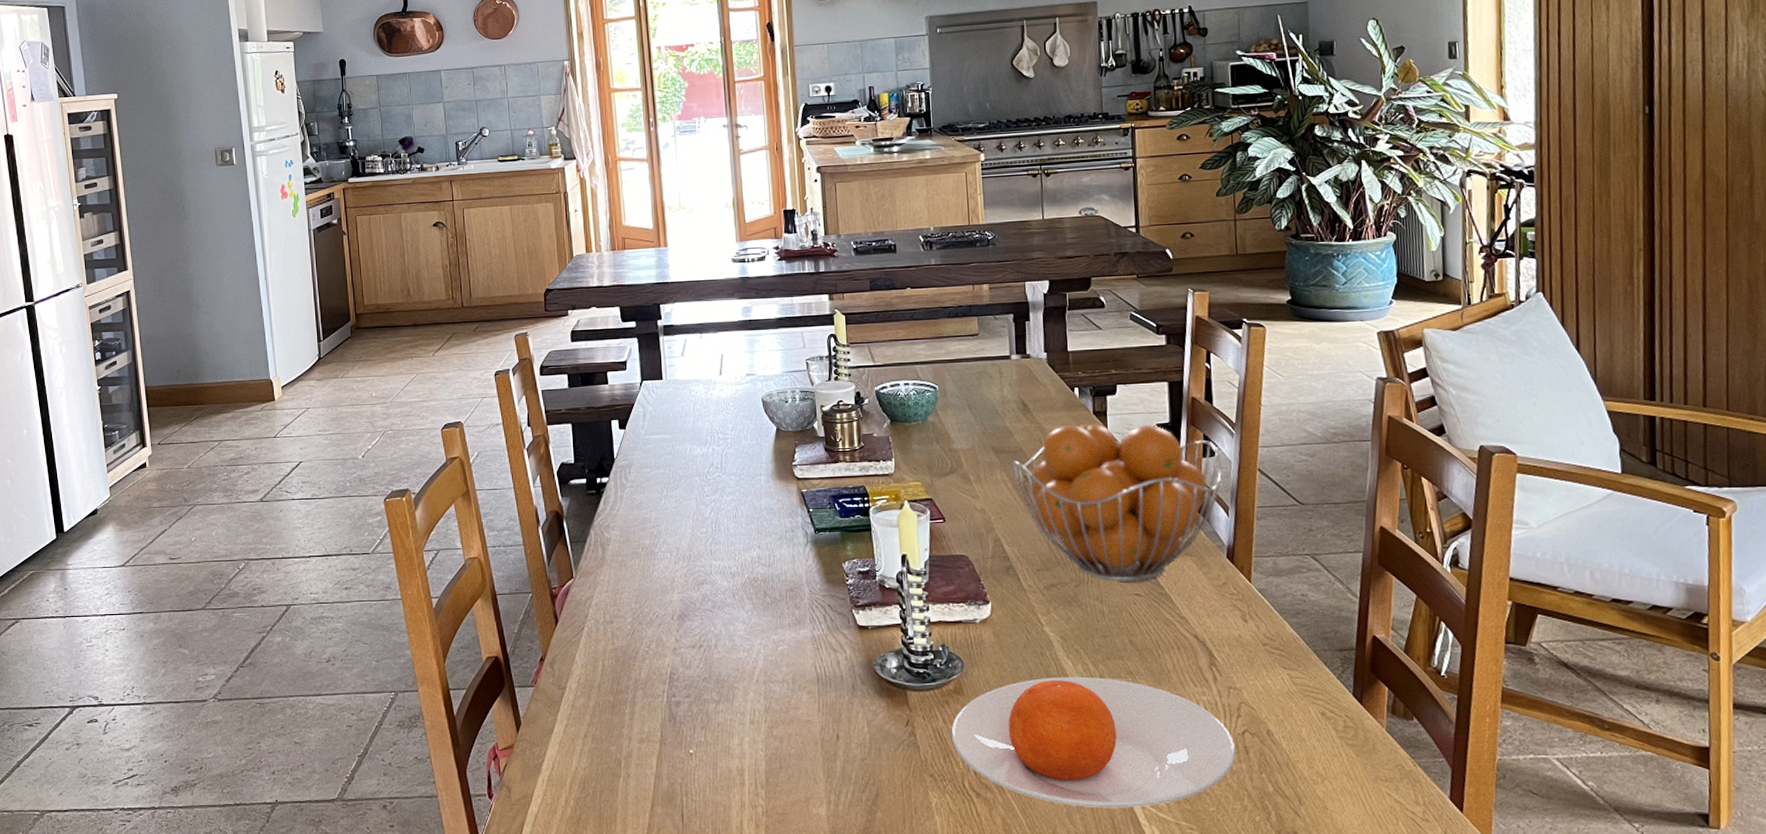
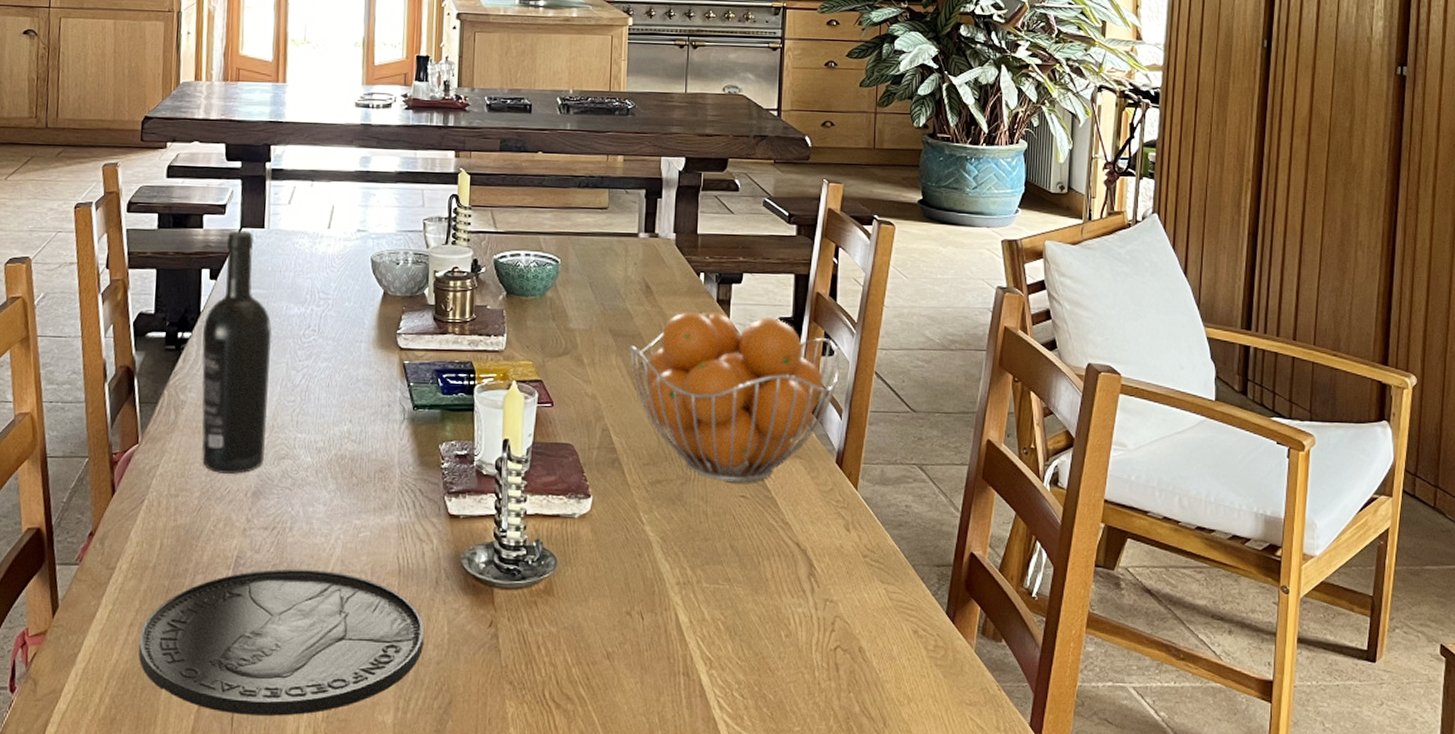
plate: none [594,681,847,812] -> present [139,568,424,716]
wine bottle: none [618,383,685,600] -> present [201,230,272,474]
plate: present [951,676,1237,808] -> none [536,580,827,725]

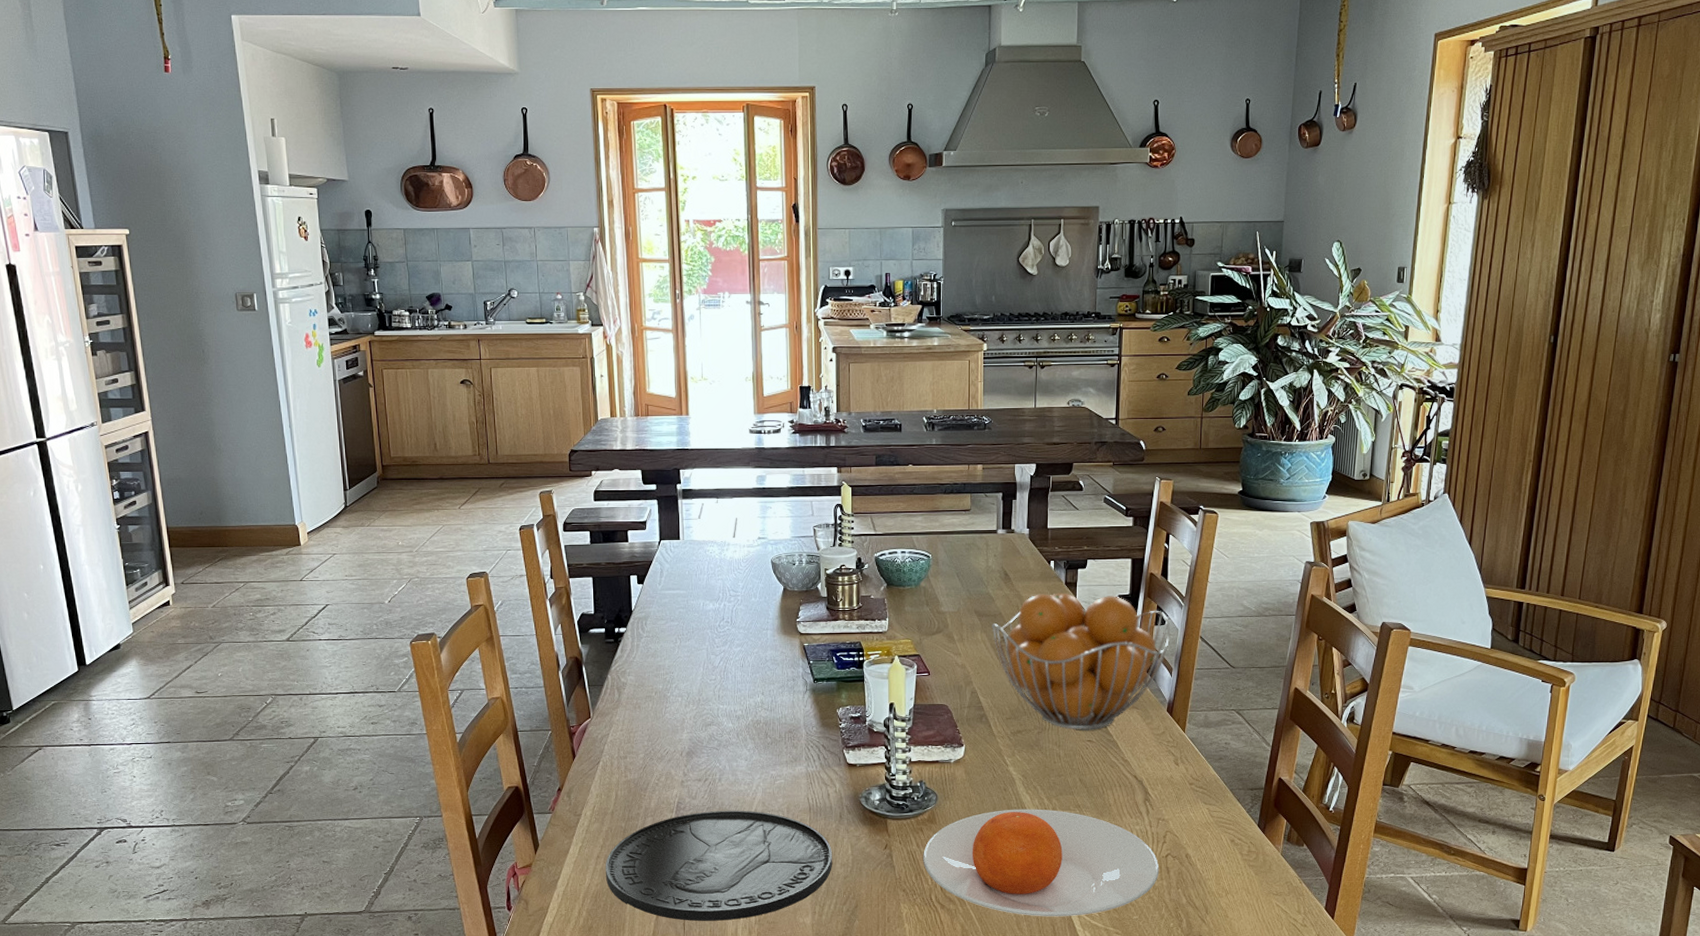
wine bottle: present [201,230,272,474] -> none [636,542,694,739]
plate: none [536,580,827,725] -> present [923,809,1160,917]

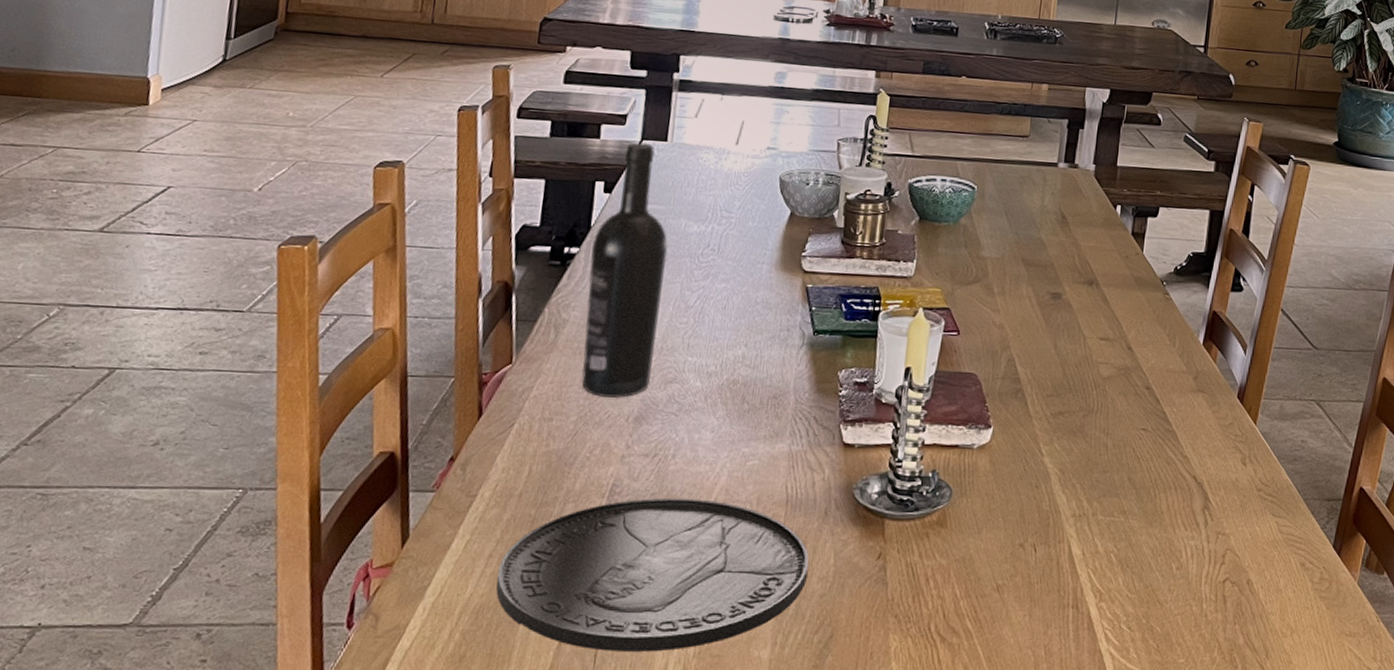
wine bottle: none [636,542,694,739] -> present [581,142,668,398]
plate: present [923,809,1160,917] -> none [924,512,1215,658]
fruit basket: present [992,593,1171,732] -> none [1040,244,1249,417]

